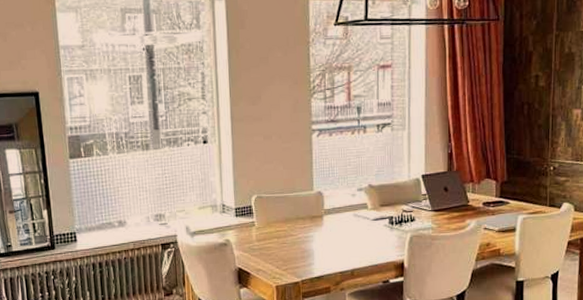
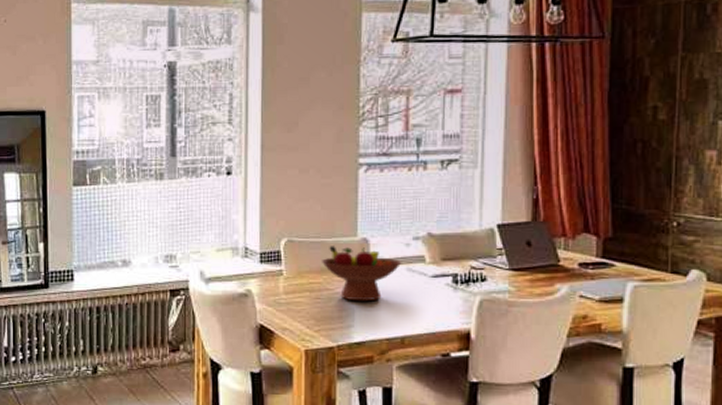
fruit bowl: none [286,199,350,244] -> present [322,246,402,302]

